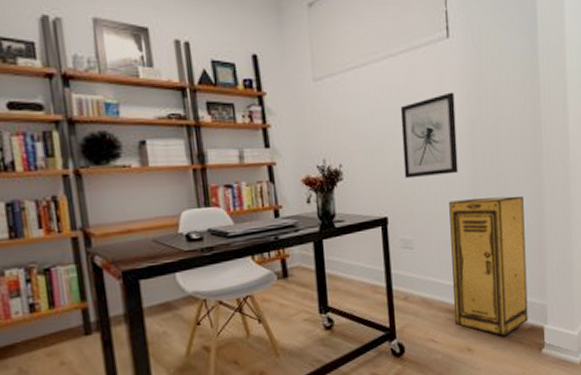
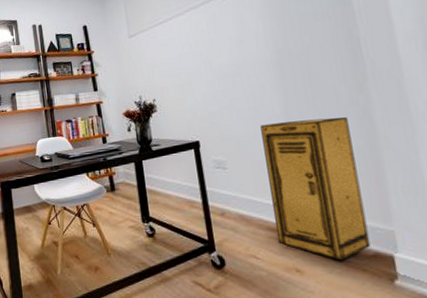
wall art: present [400,92,458,179] -> none [204,29,268,107]

